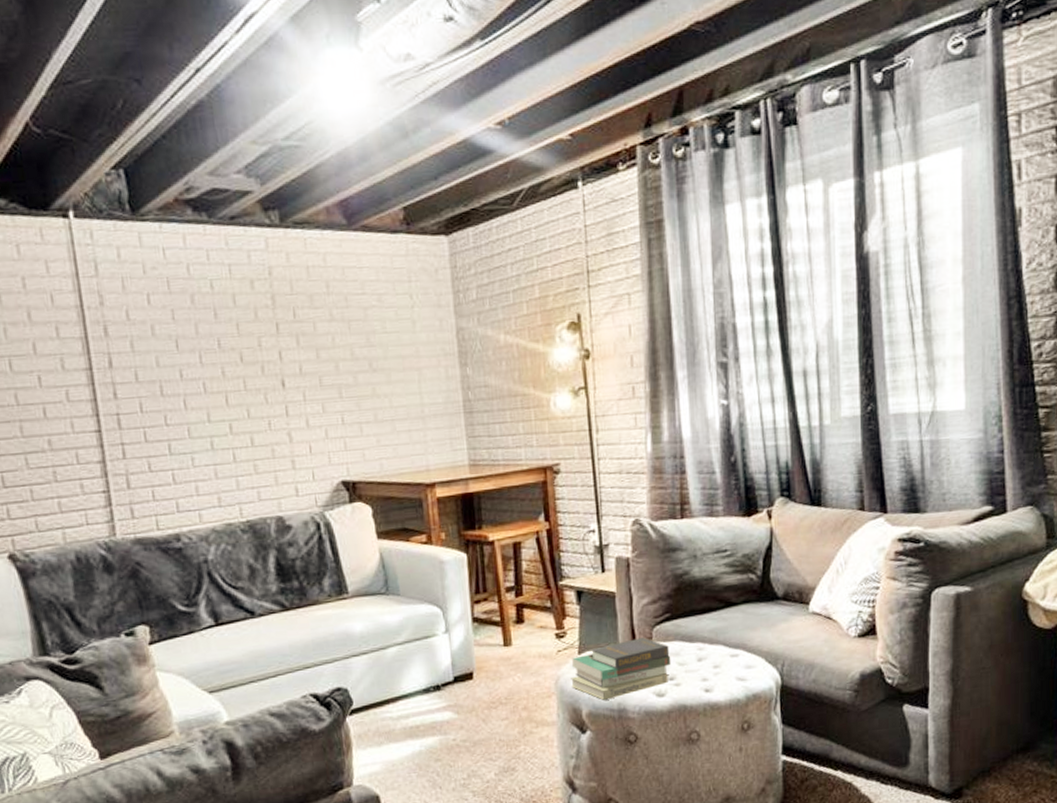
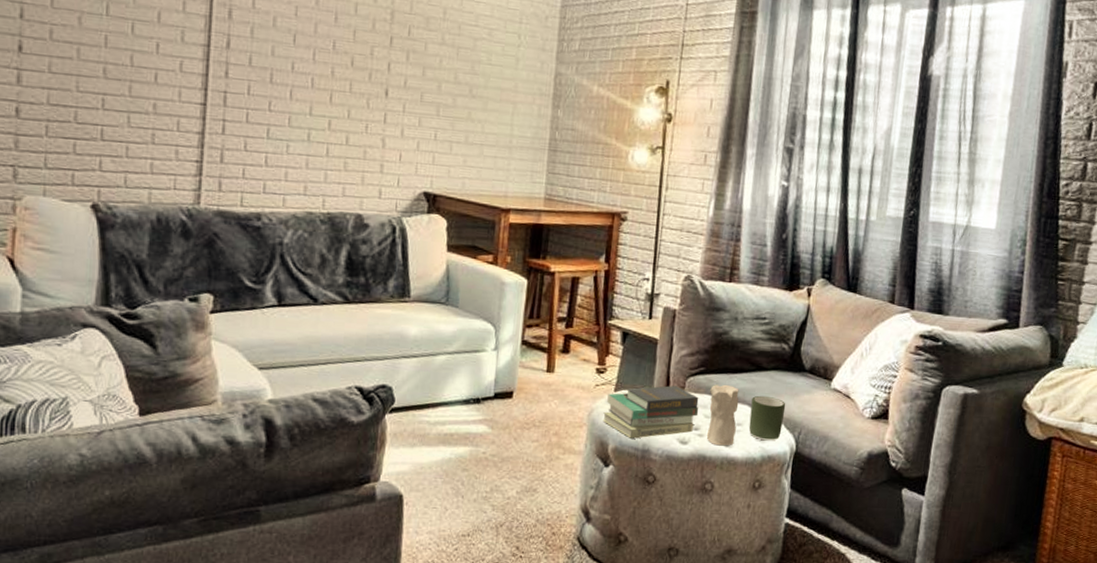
candle: none [679,627,714,693] -> present [706,384,739,446]
mug: none [726,631,764,679] -> present [748,395,786,441]

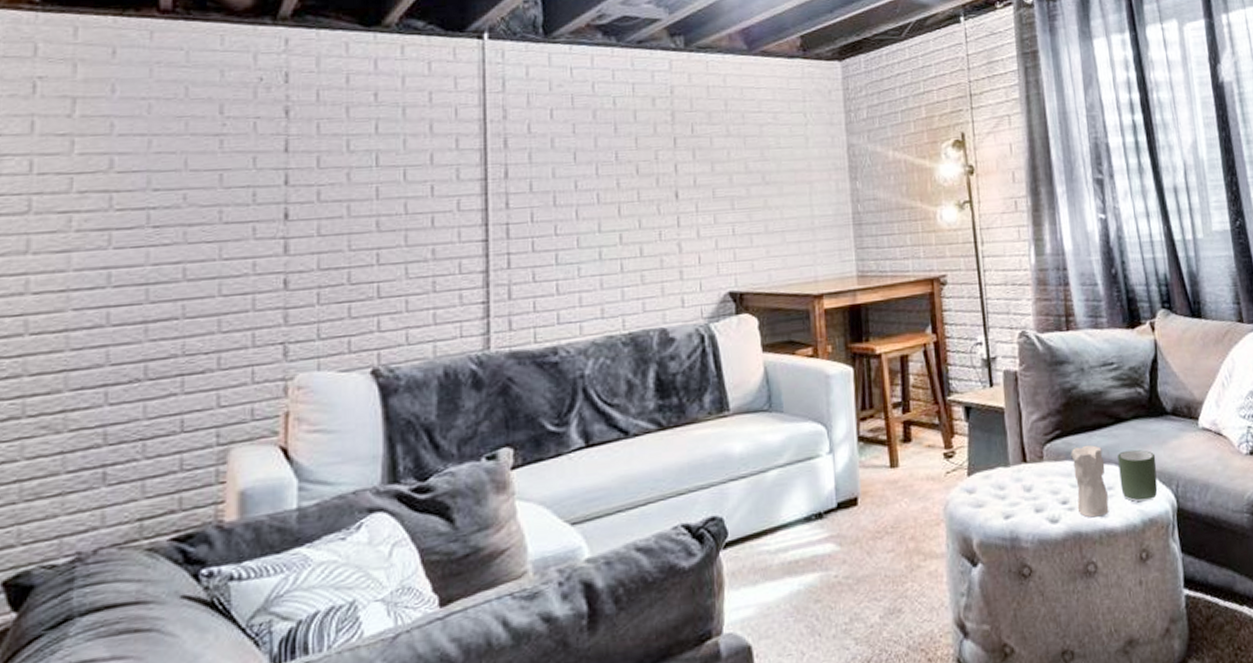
books: present [602,385,699,439] -> none [960,457,1064,528]

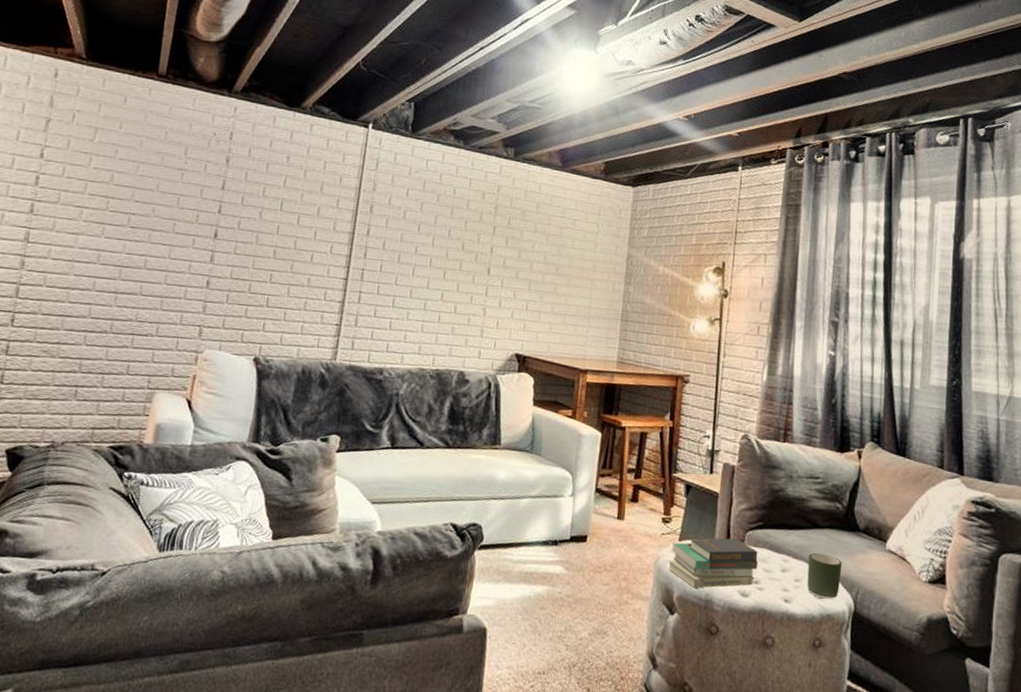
books: none [960,457,1064,528] -> present [668,538,759,589]
candle: present [1071,444,1109,518] -> none [766,539,797,602]

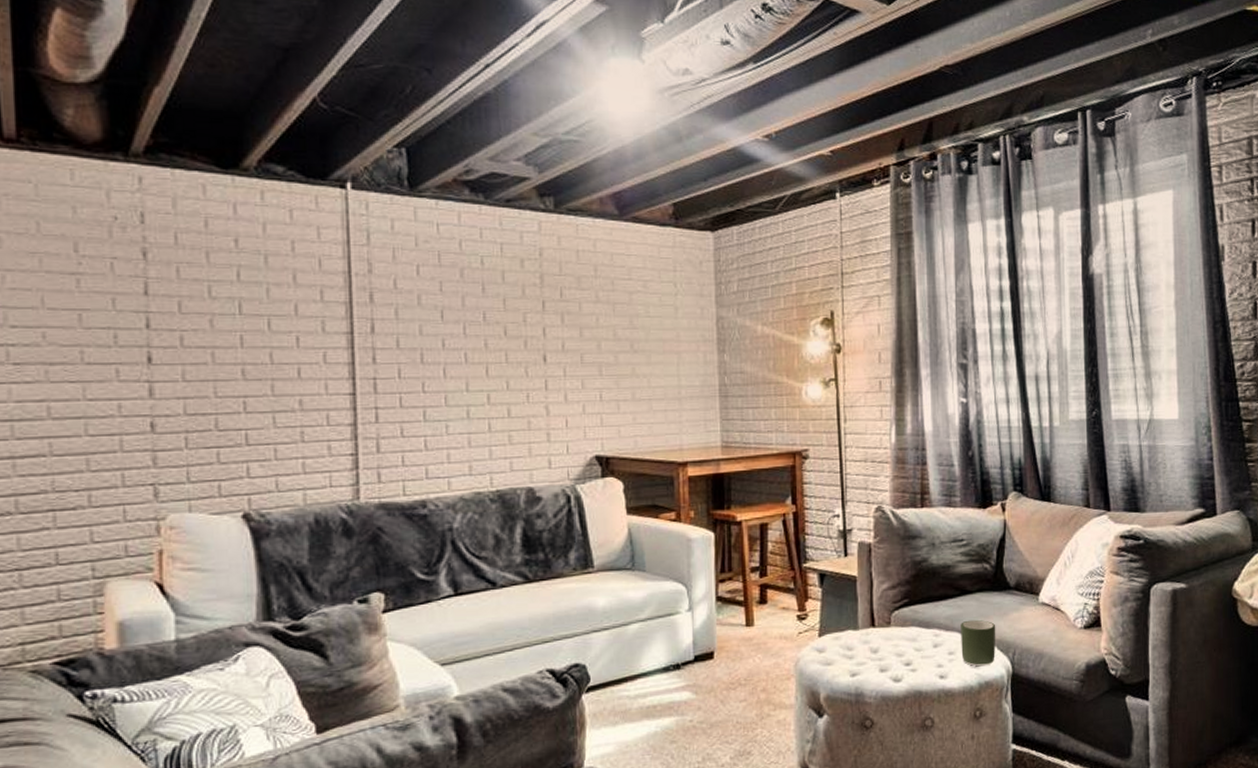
books: present [668,538,759,589] -> none [810,622,908,684]

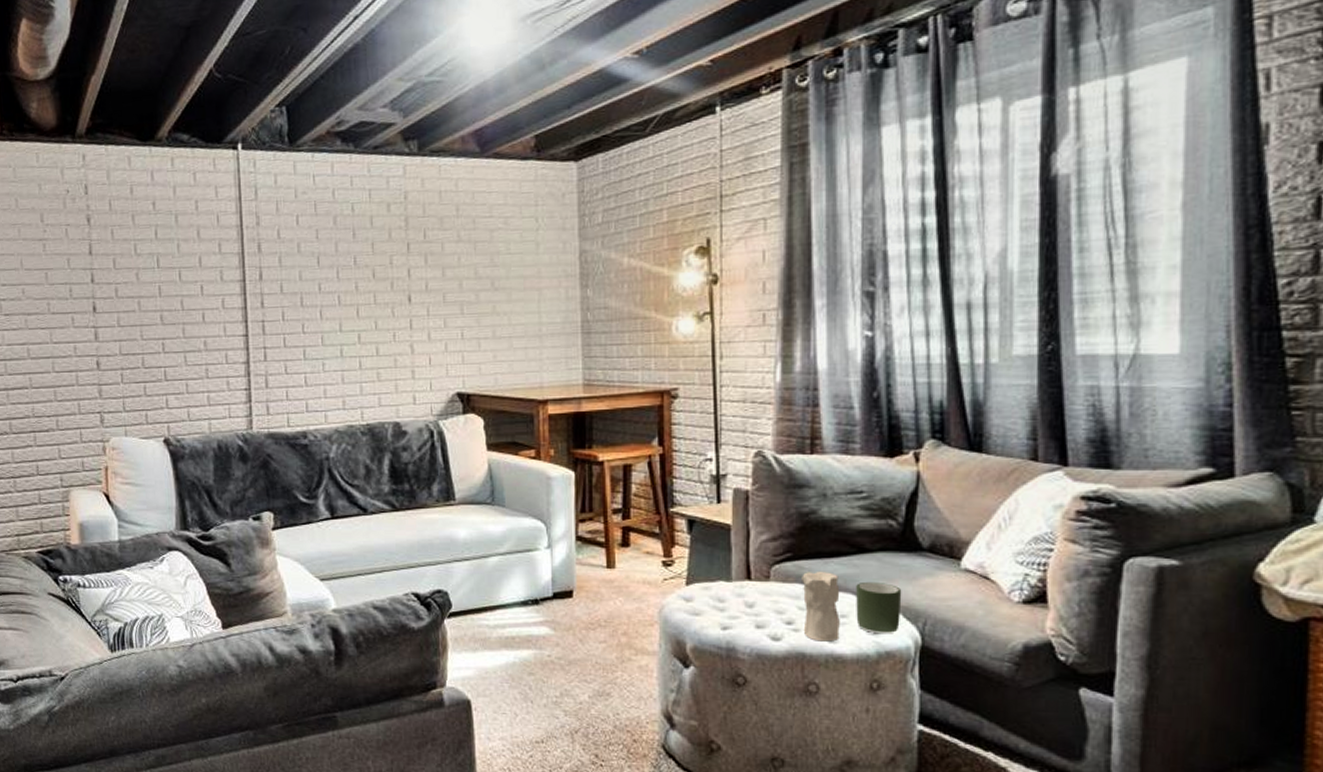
candle: none [917,613,949,679] -> present [802,571,840,642]

